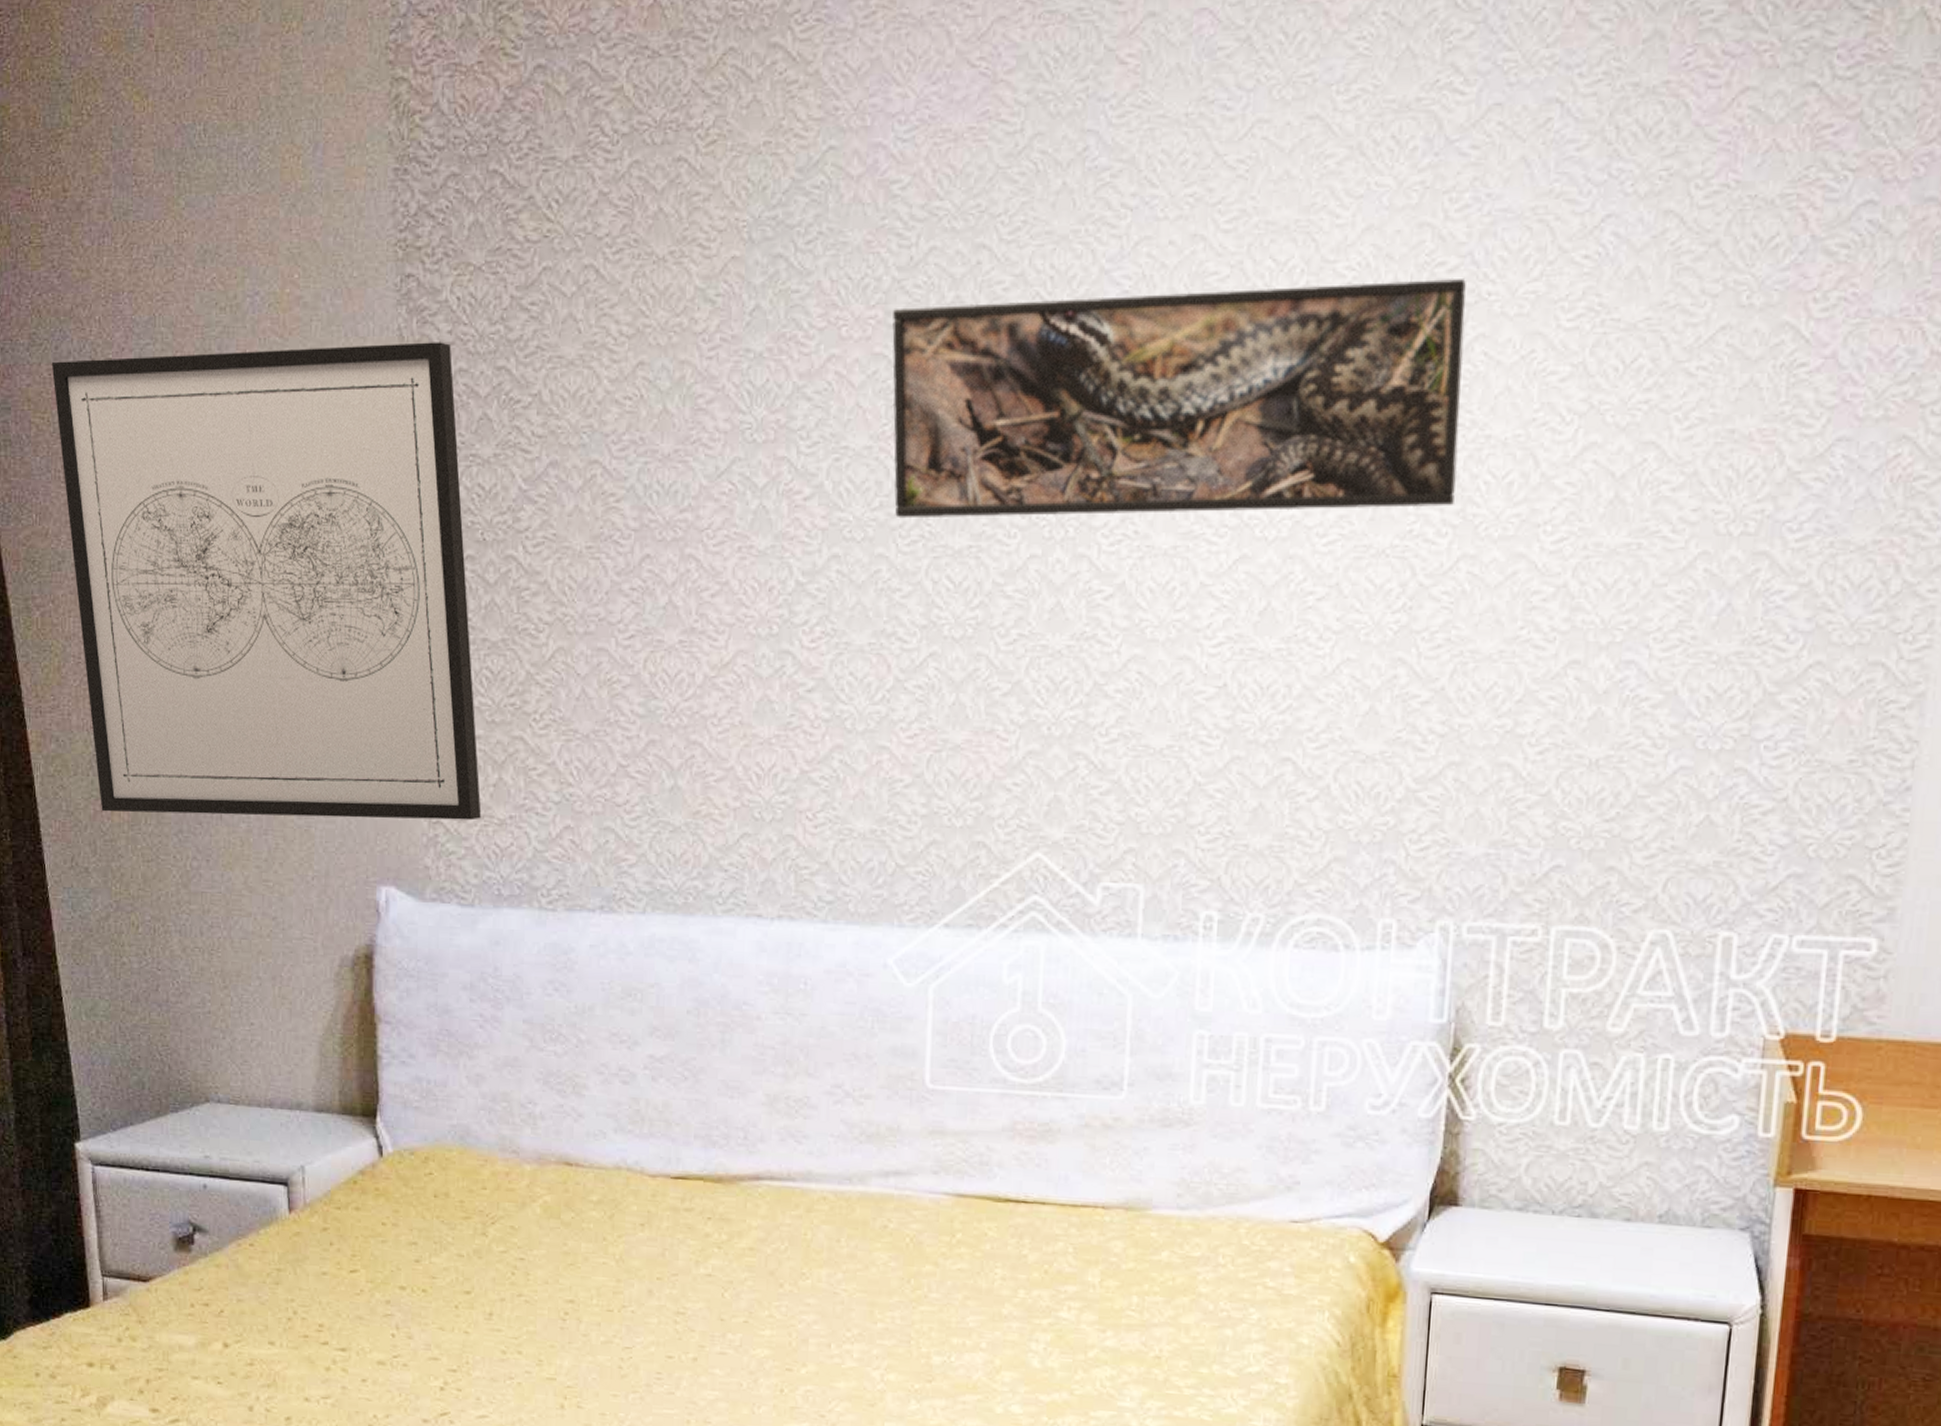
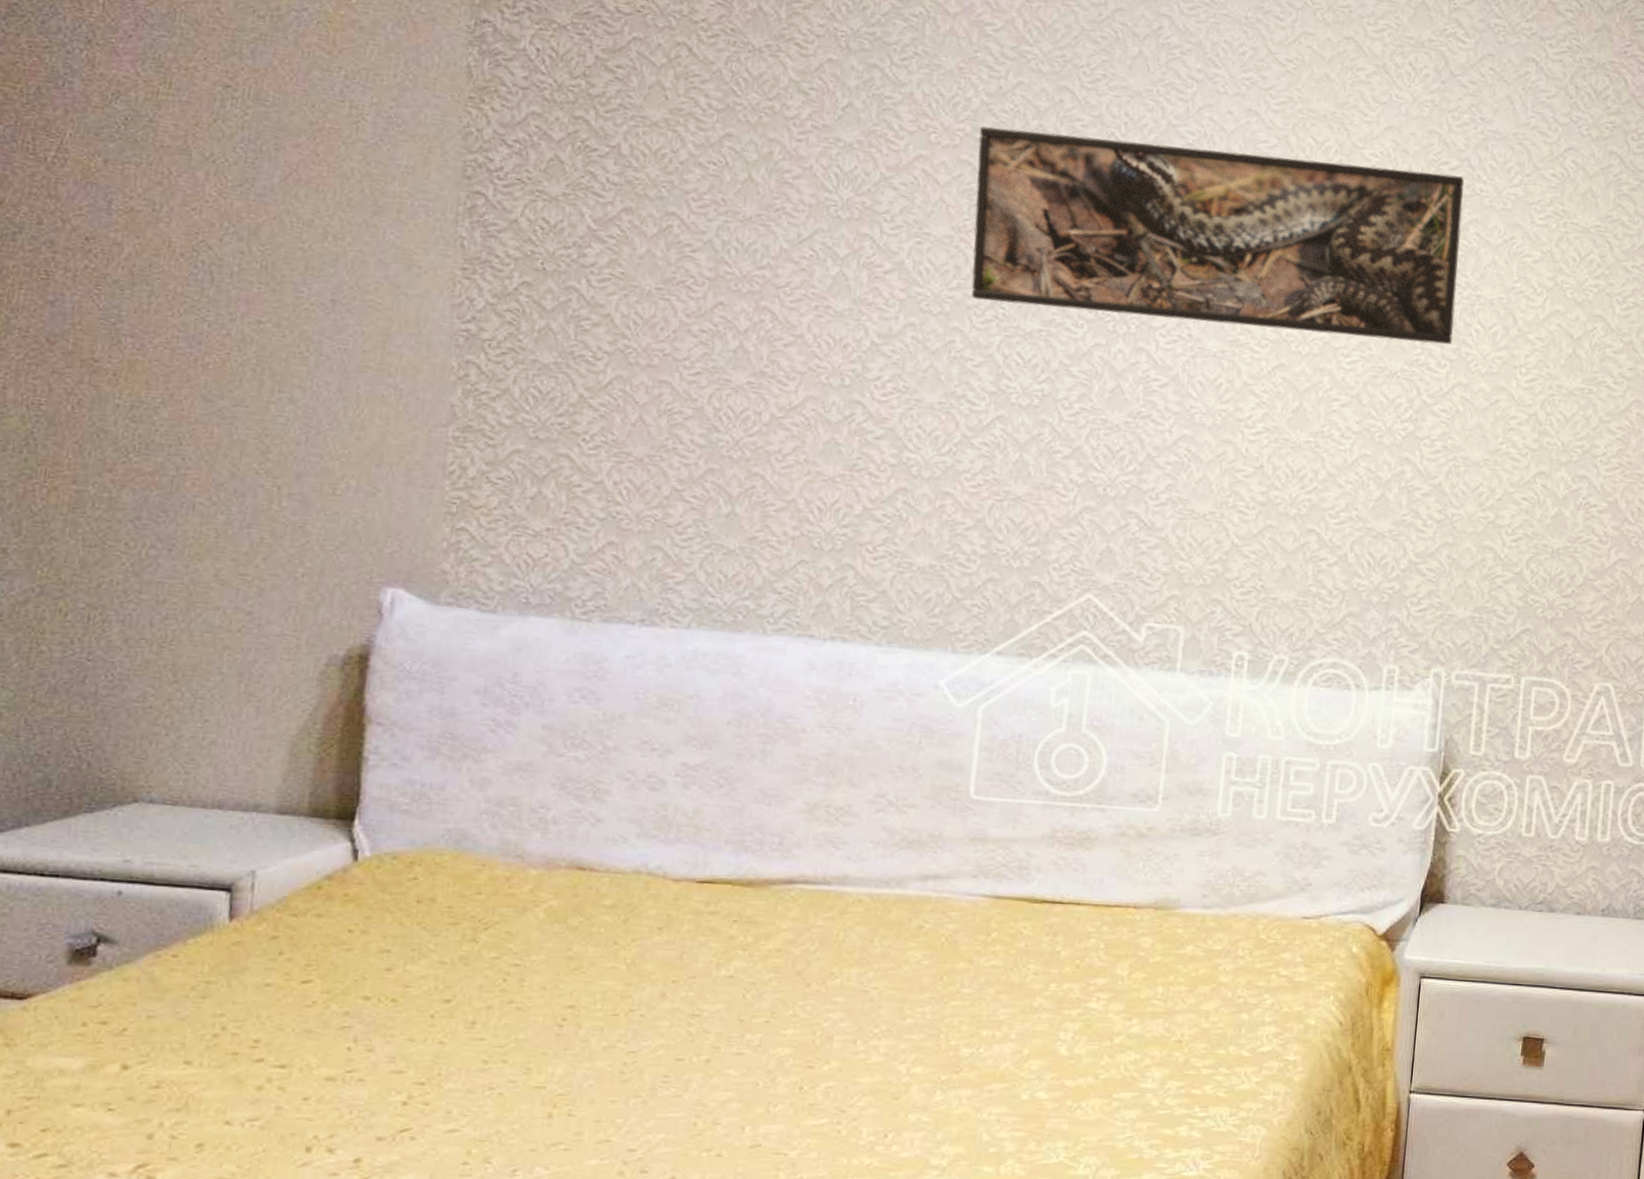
wall art: present [51,342,482,821] -> none [33,35,526,530]

